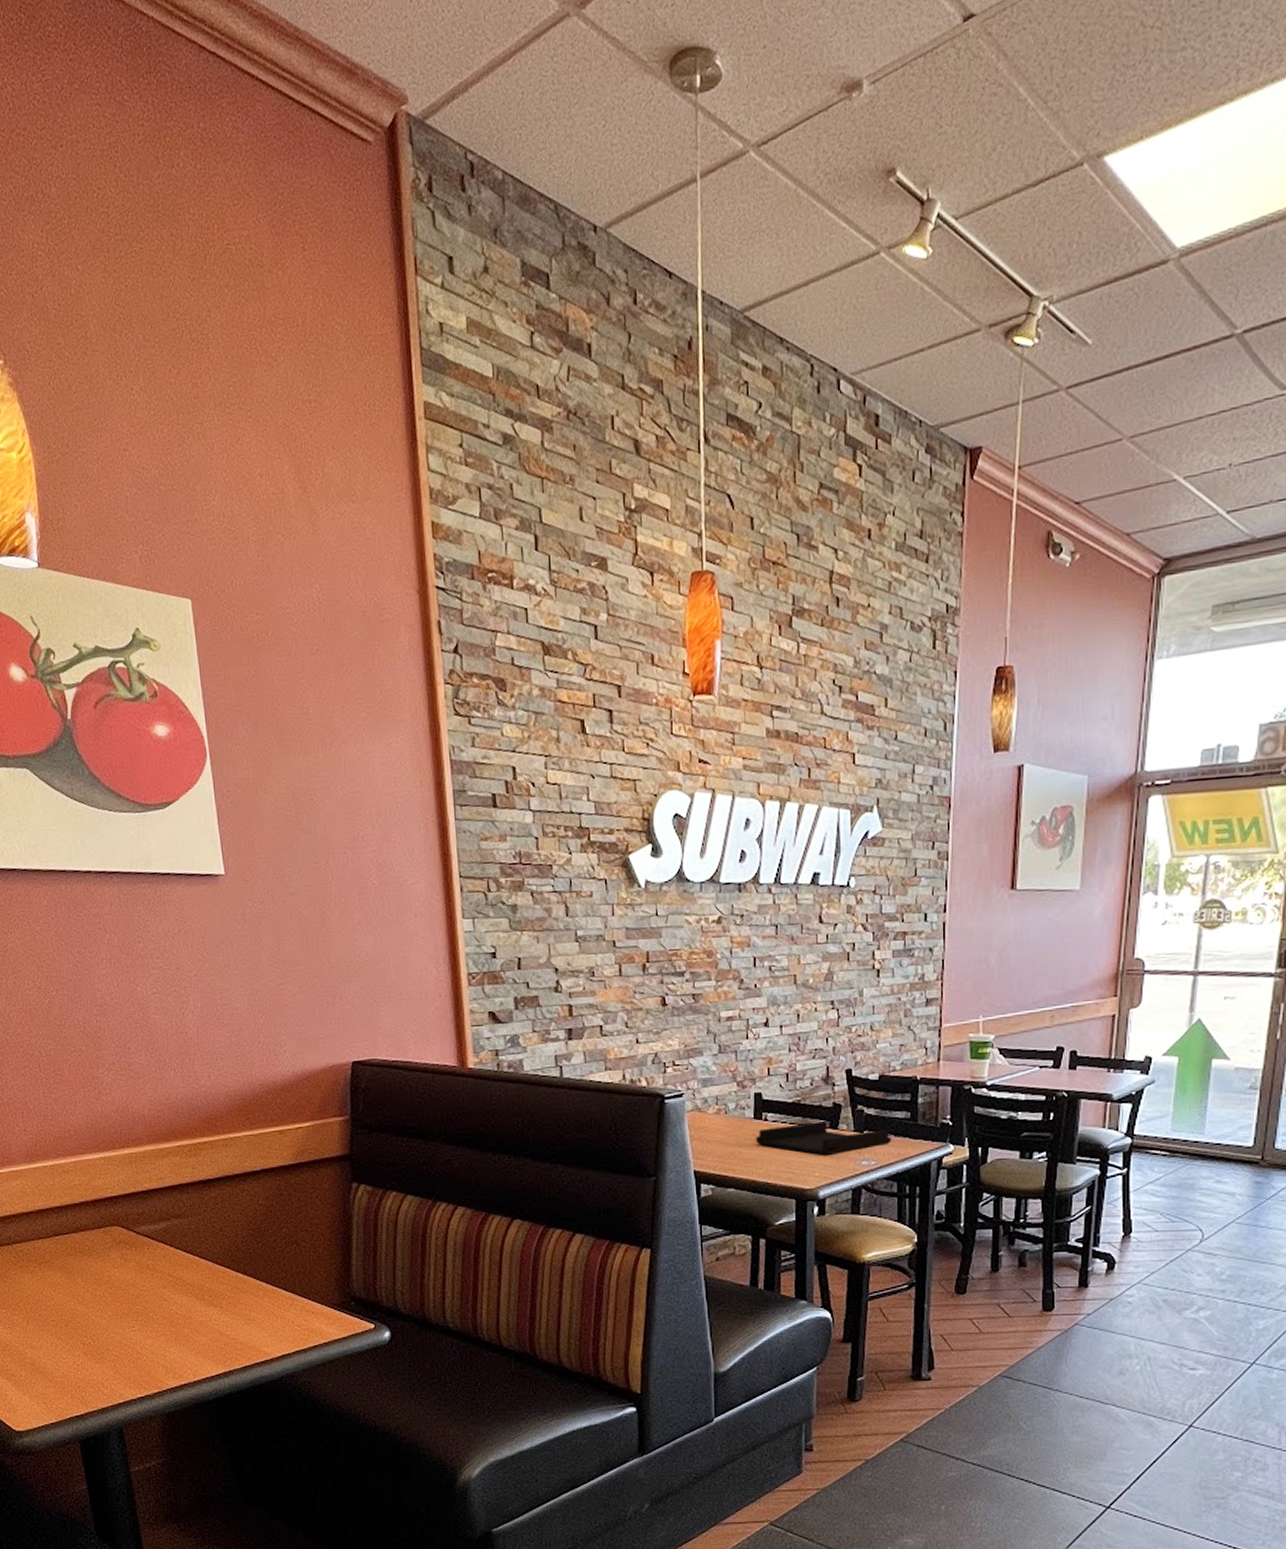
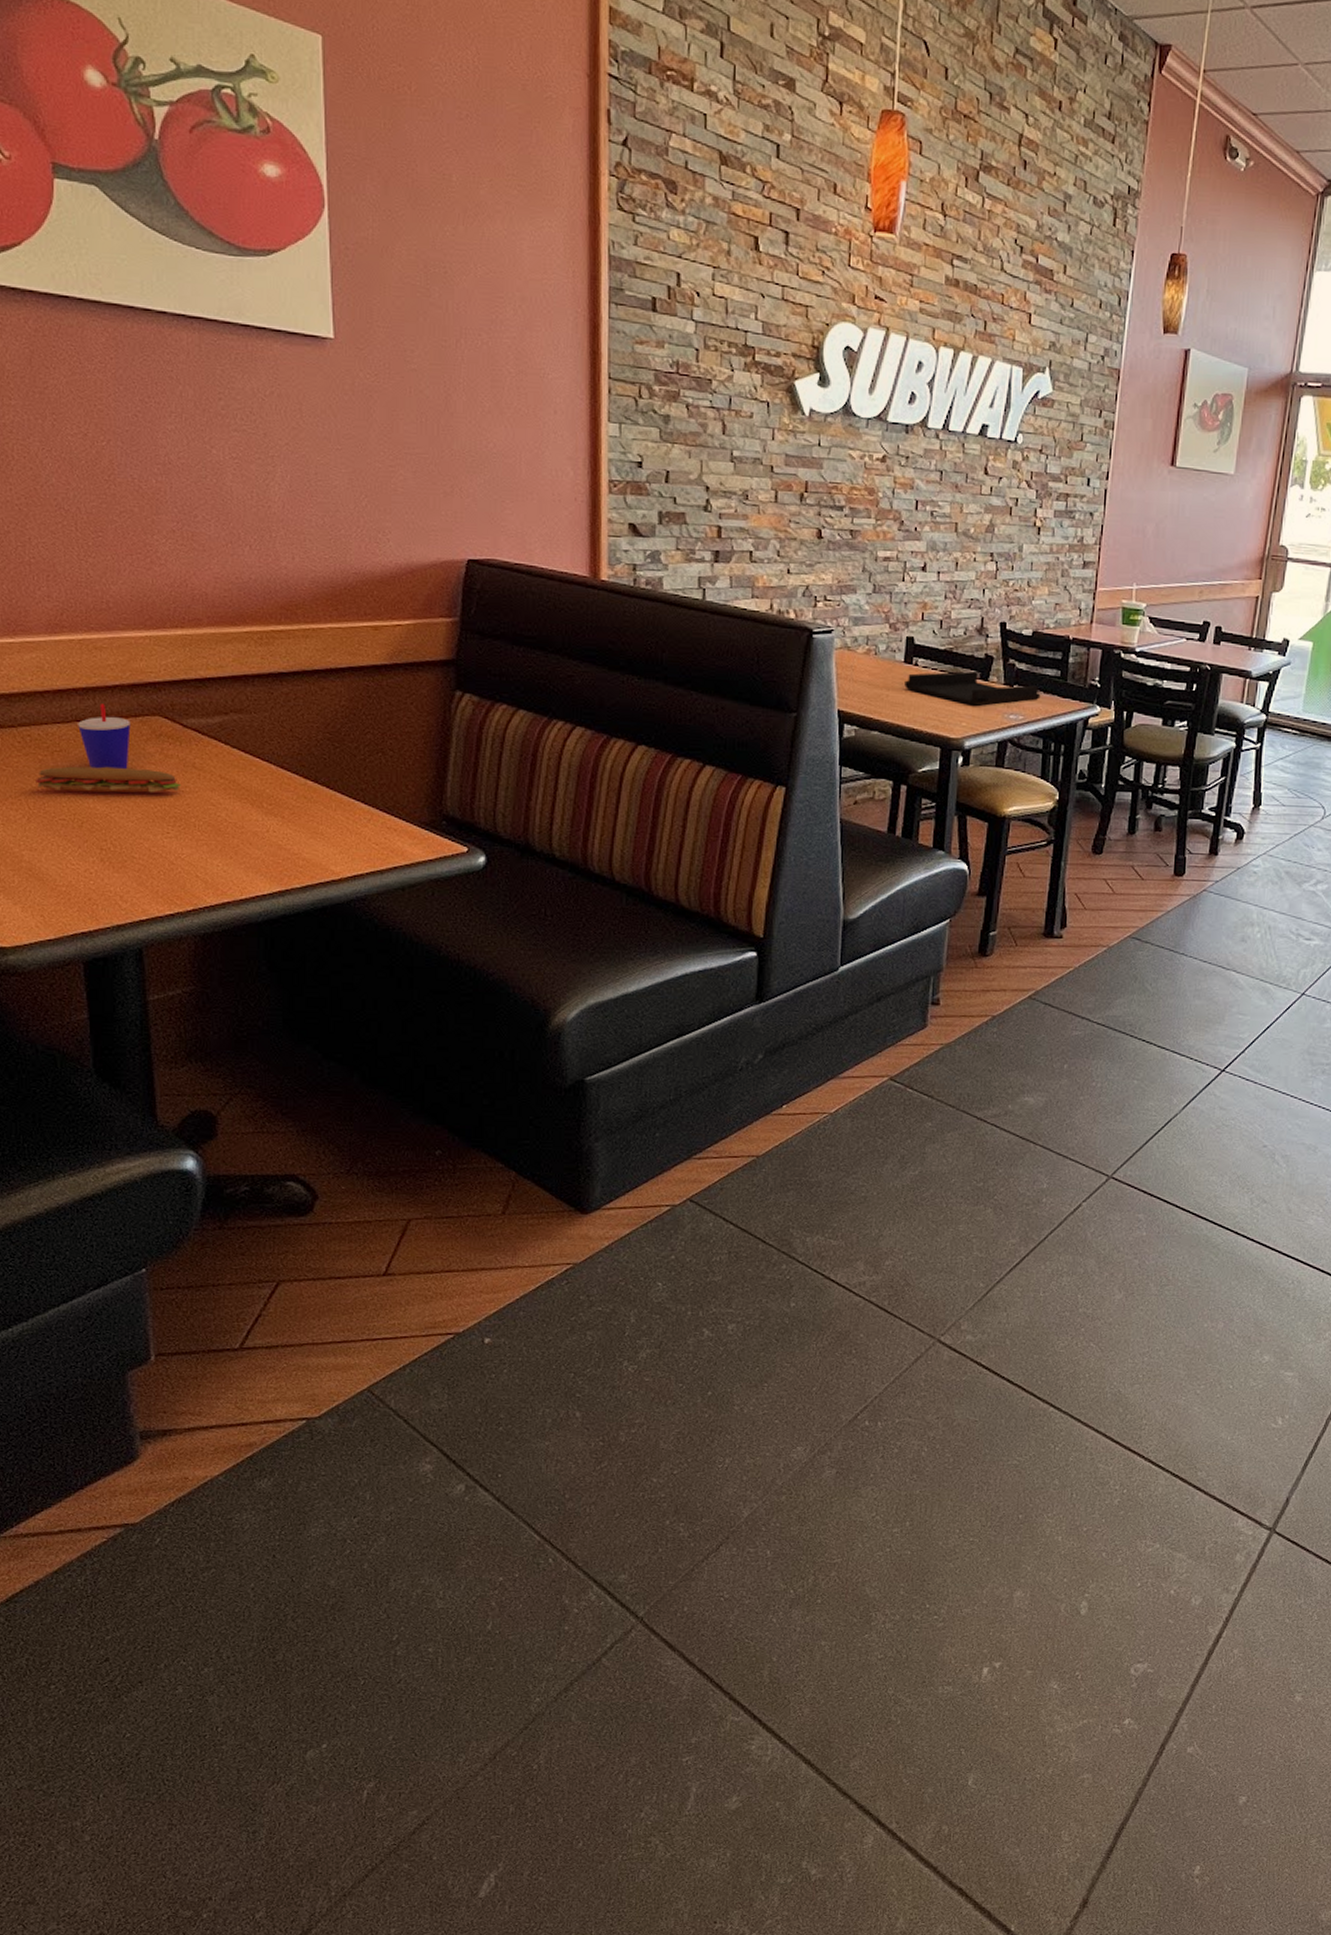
sandwich: none [30,1272,139,1296] -> present [36,766,181,793]
beverage cup: none [56,1219,98,1275] -> present [78,703,131,769]

